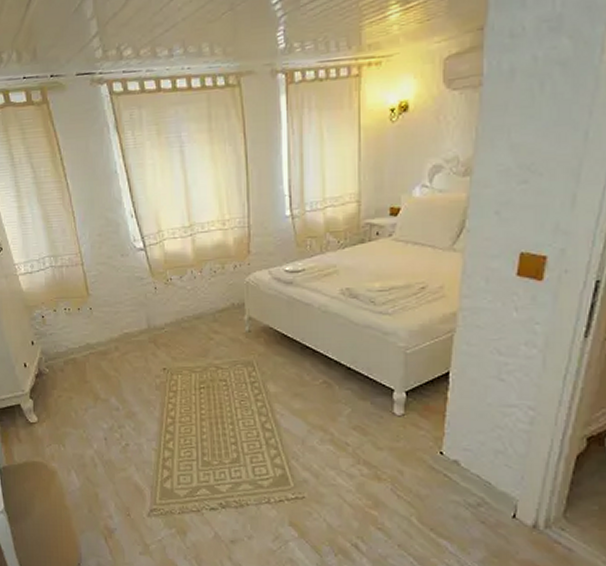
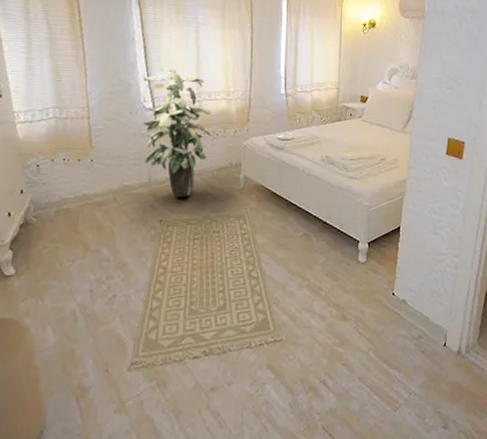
indoor plant: none [132,199,209,344] -> present [143,67,212,197]

